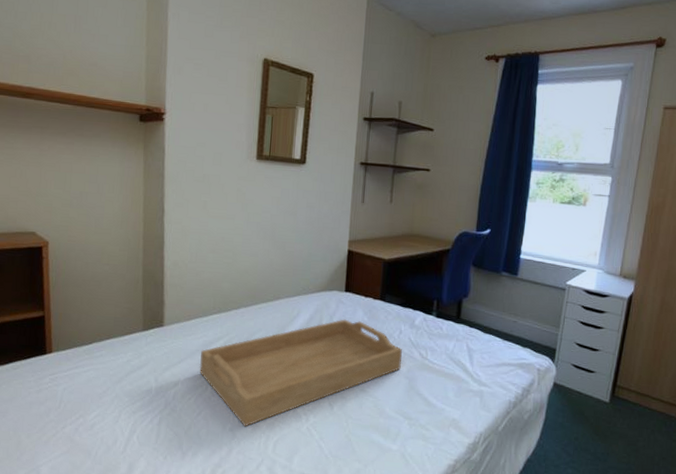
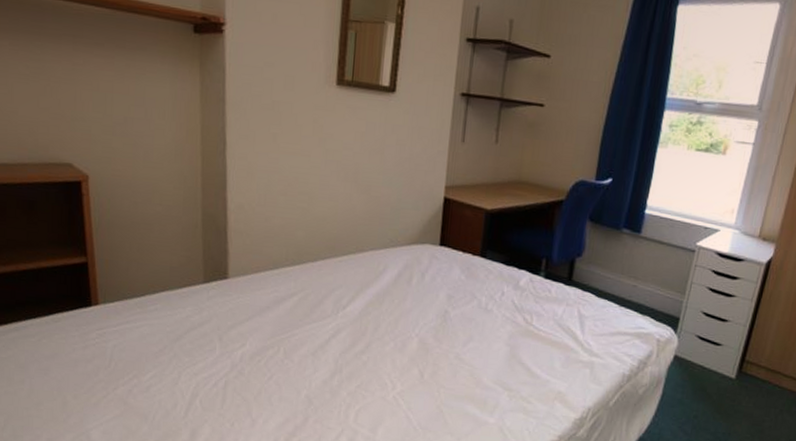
serving tray: present [199,319,402,427] -> none [270,277,504,394]

